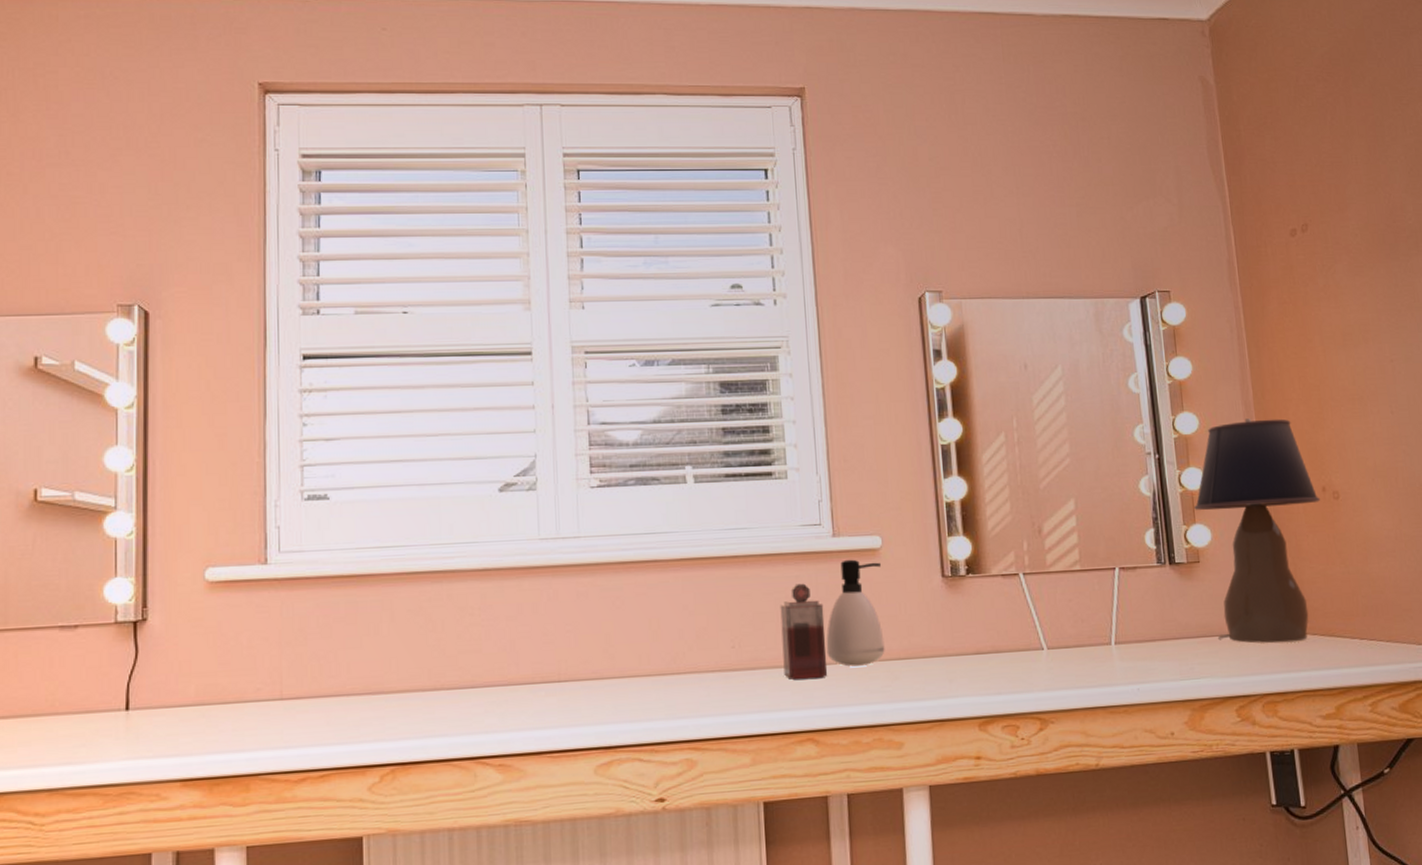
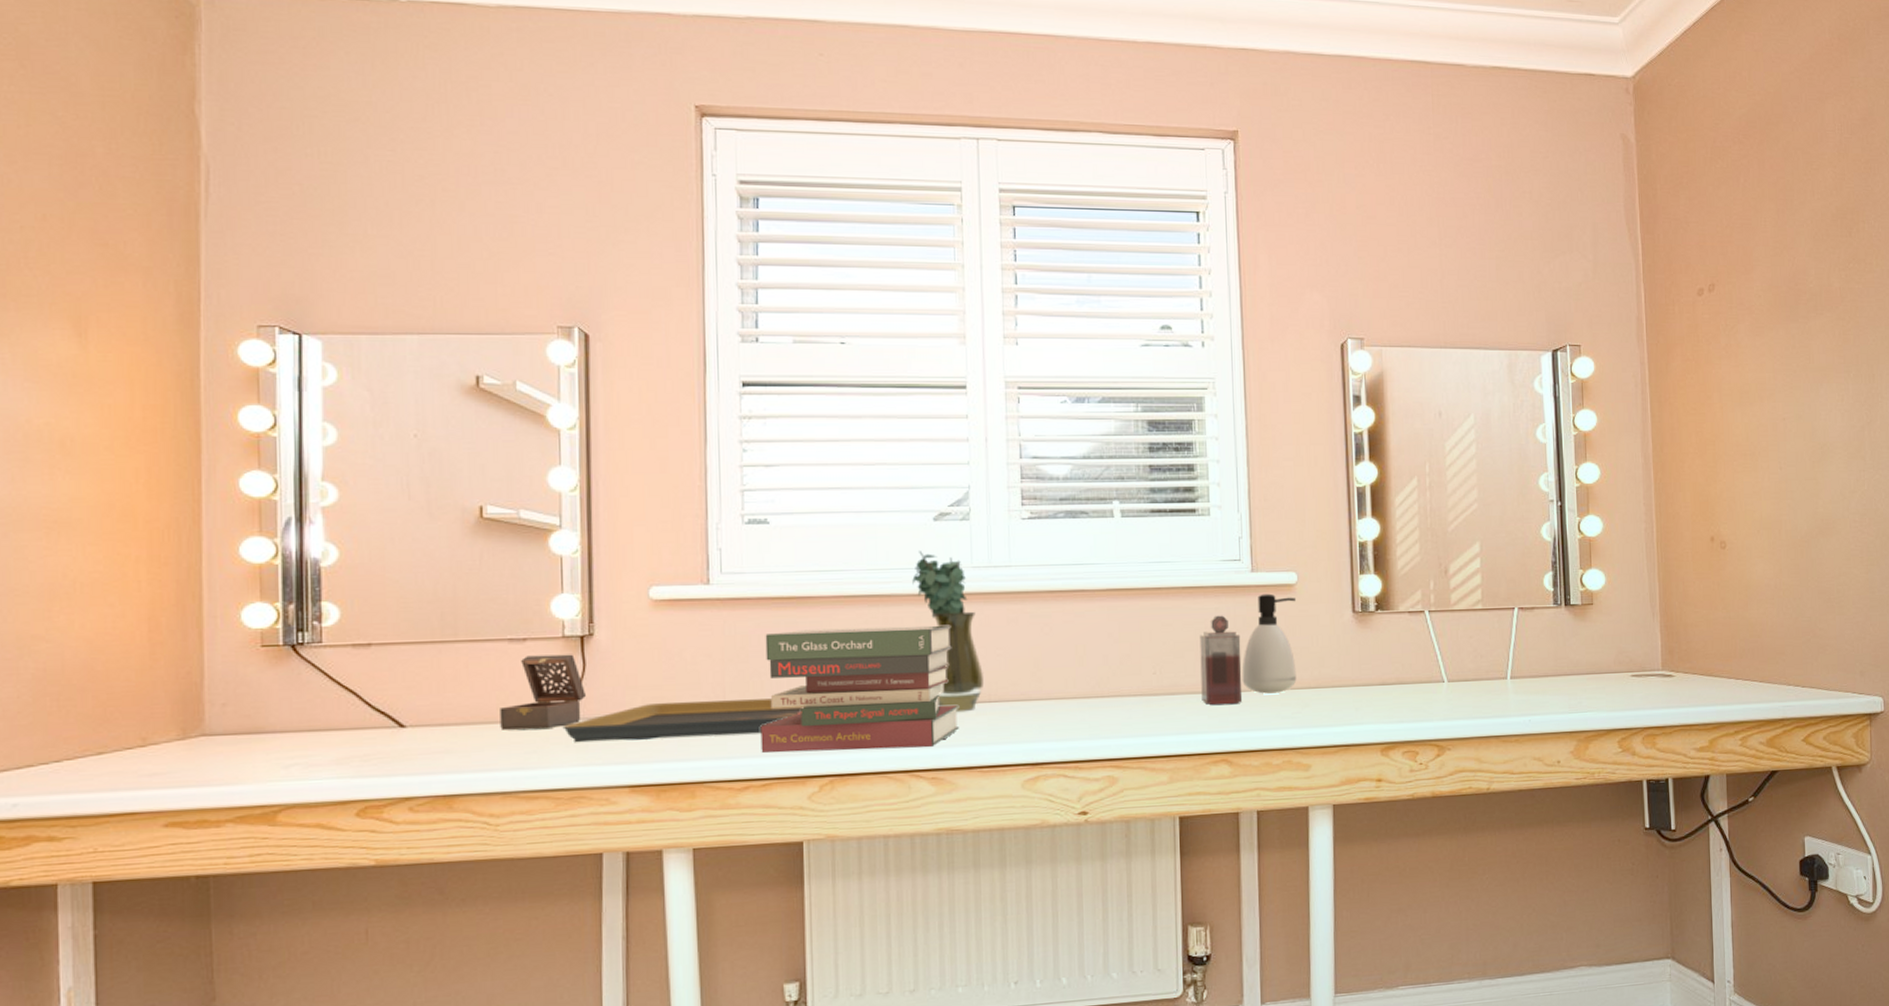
jewelry box: none [48,640,137,723] -> present [500,654,586,731]
decorative tray: none [112,683,366,735] -> present [562,699,805,743]
books: none [318,601,527,743] -> present [760,625,959,754]
vase: none [477,524,554,694] -> present [912,551,985,713]
table lamp: present [1194,418,1321,644] -> none [1591,470,1709,682]

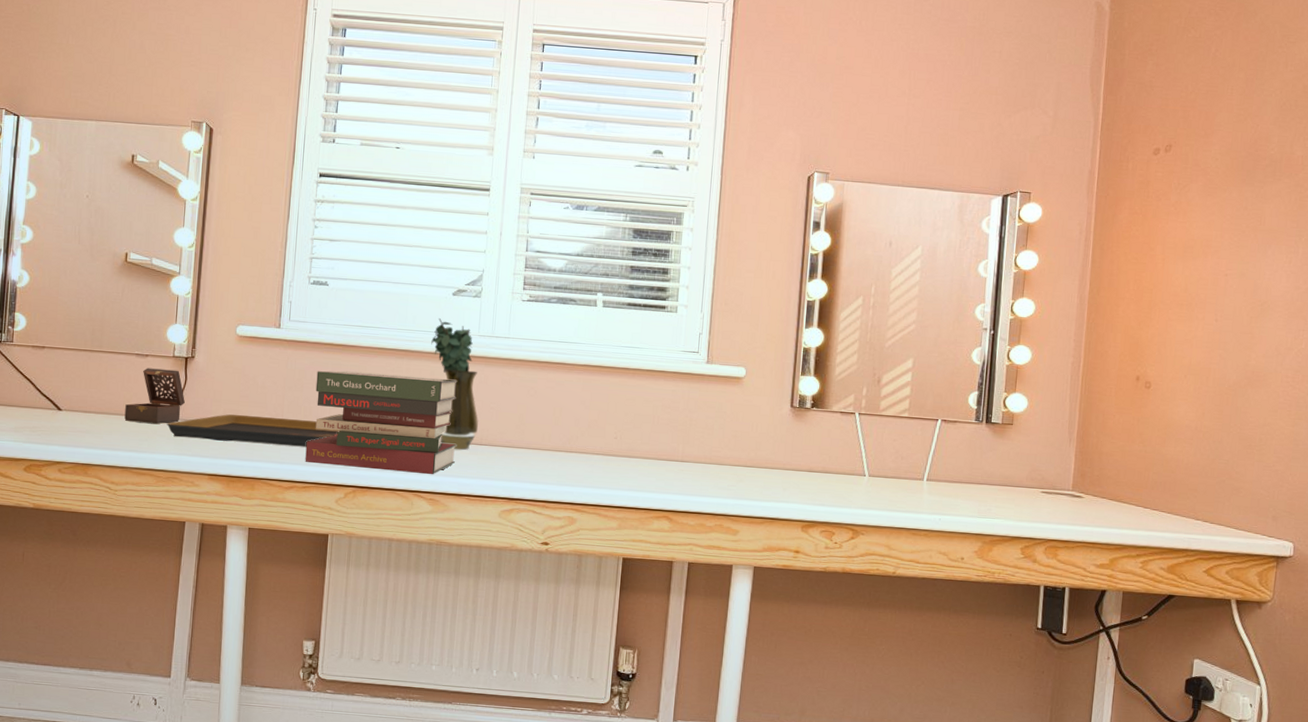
perfume bottle: present [1199,615,1243,705] -> none [652,396,691,471]
soap dispenser: present [1242,593,1297,694] -> none [688,383,742,467]

